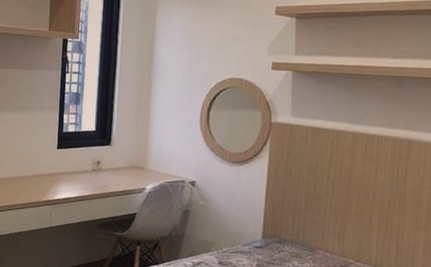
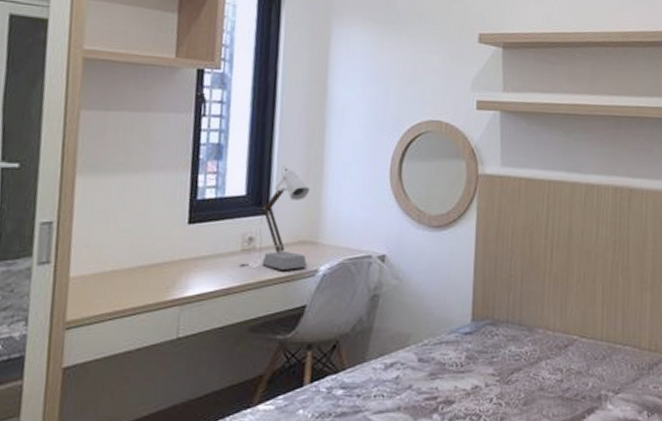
desk lamp: none [91,110,140,187] -> present [239,166,310,270]

